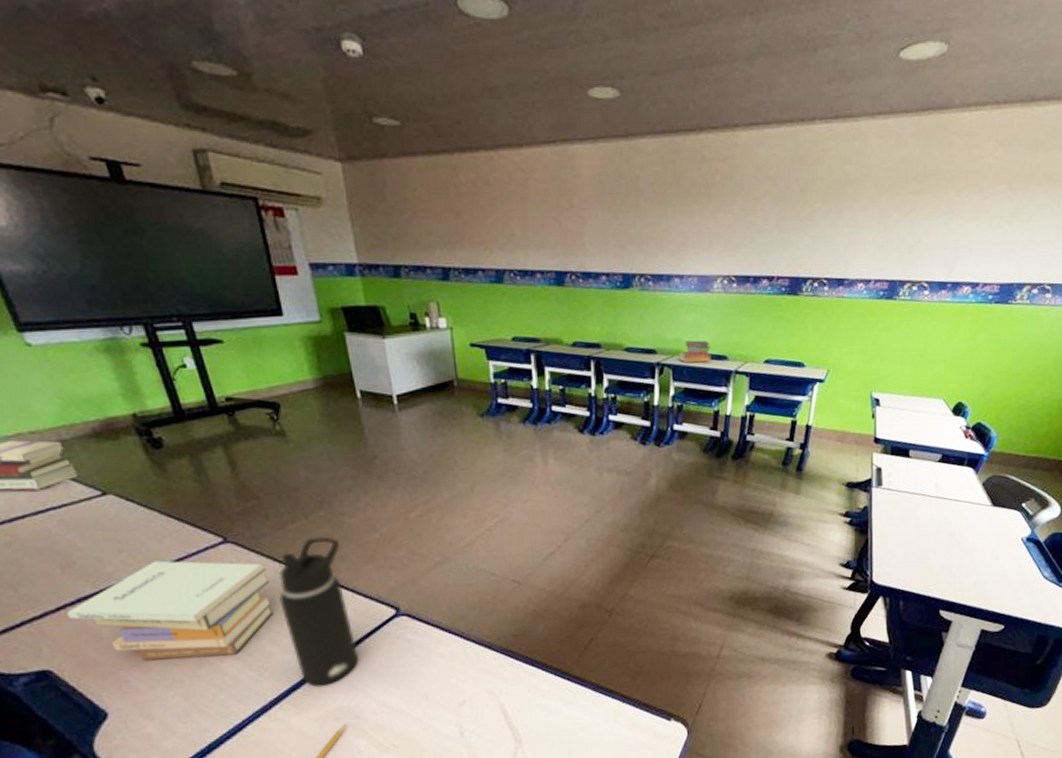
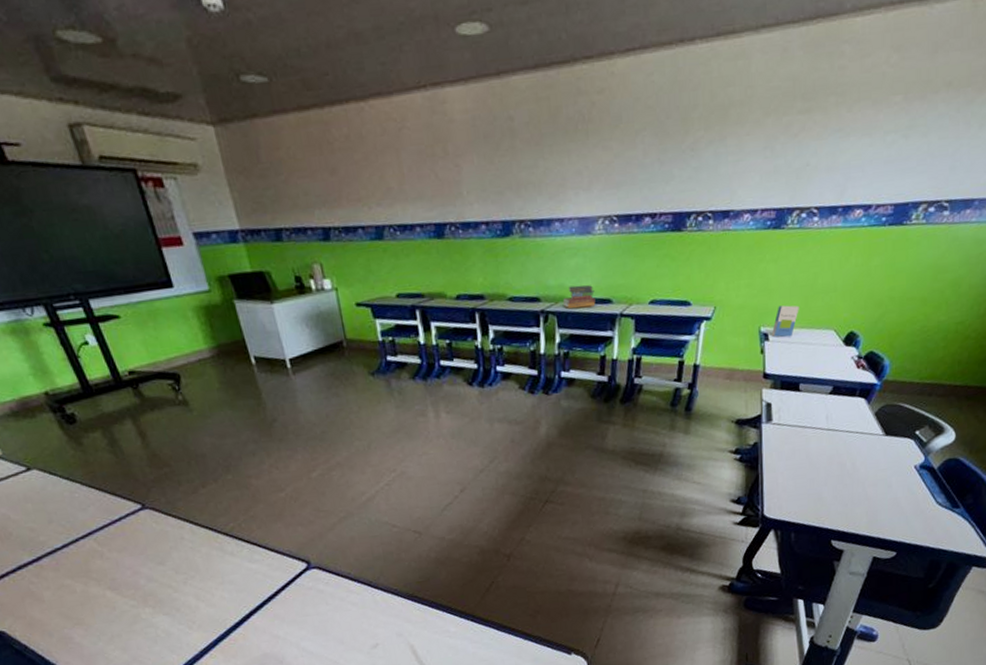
books: present [66,560,273,661] -> none [10,526,195,620]
water bottle: present [278,536,360,686] -> none [196,498,277,636]
book: none [882,373,910,404] -> present [771,305,799,338]

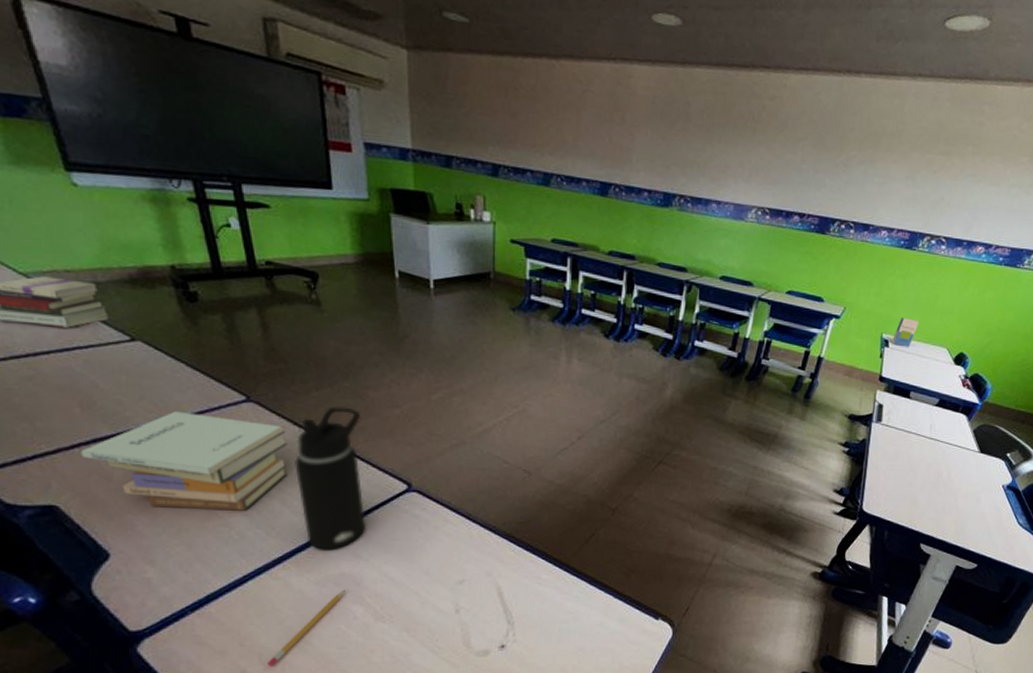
books: none [10,526,195,620] -> present [81,411,287,511]
water bottle: none [196,498,277,636] -> present [295,406,367,551]
books: present [562,285,596,308] -> none [707,263,738,286]

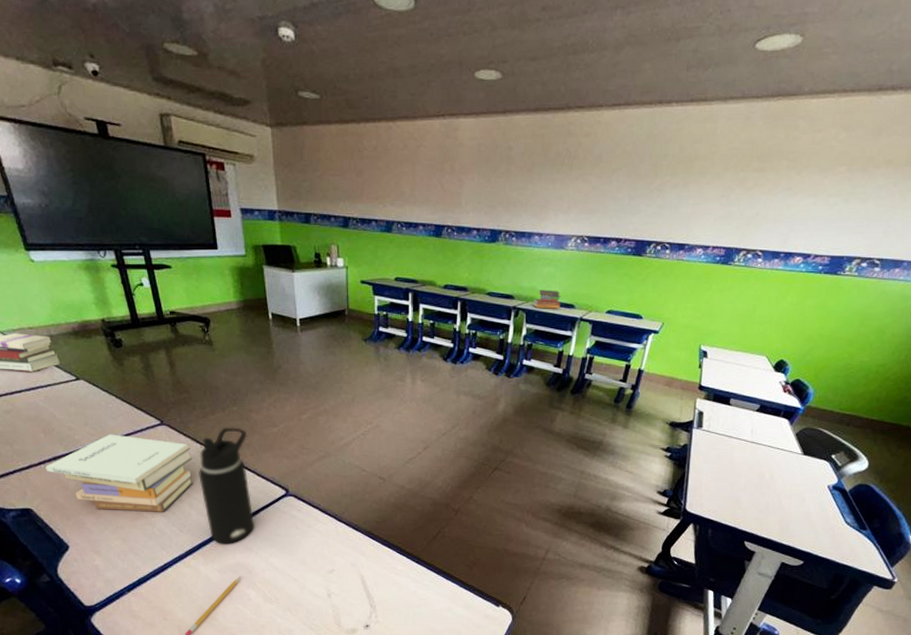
books: none [707,263,738,286] -> present [532,289,561,309]
book: present [891,318,919,348] -> none [709,330,737,357]

